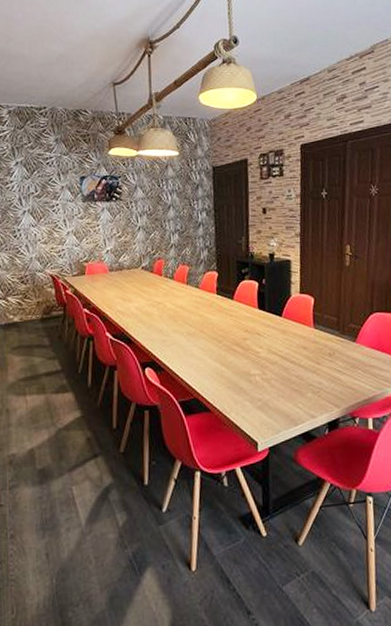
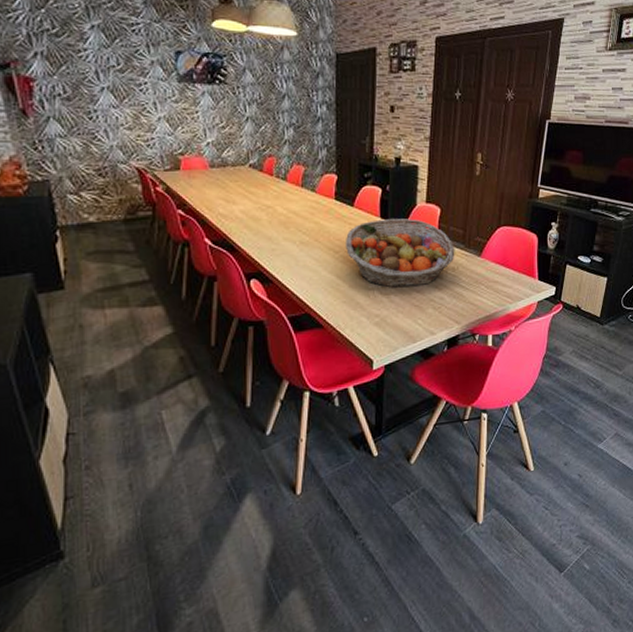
fruit basket: none [227,309,331,374] -> present [345,219,455,288]

